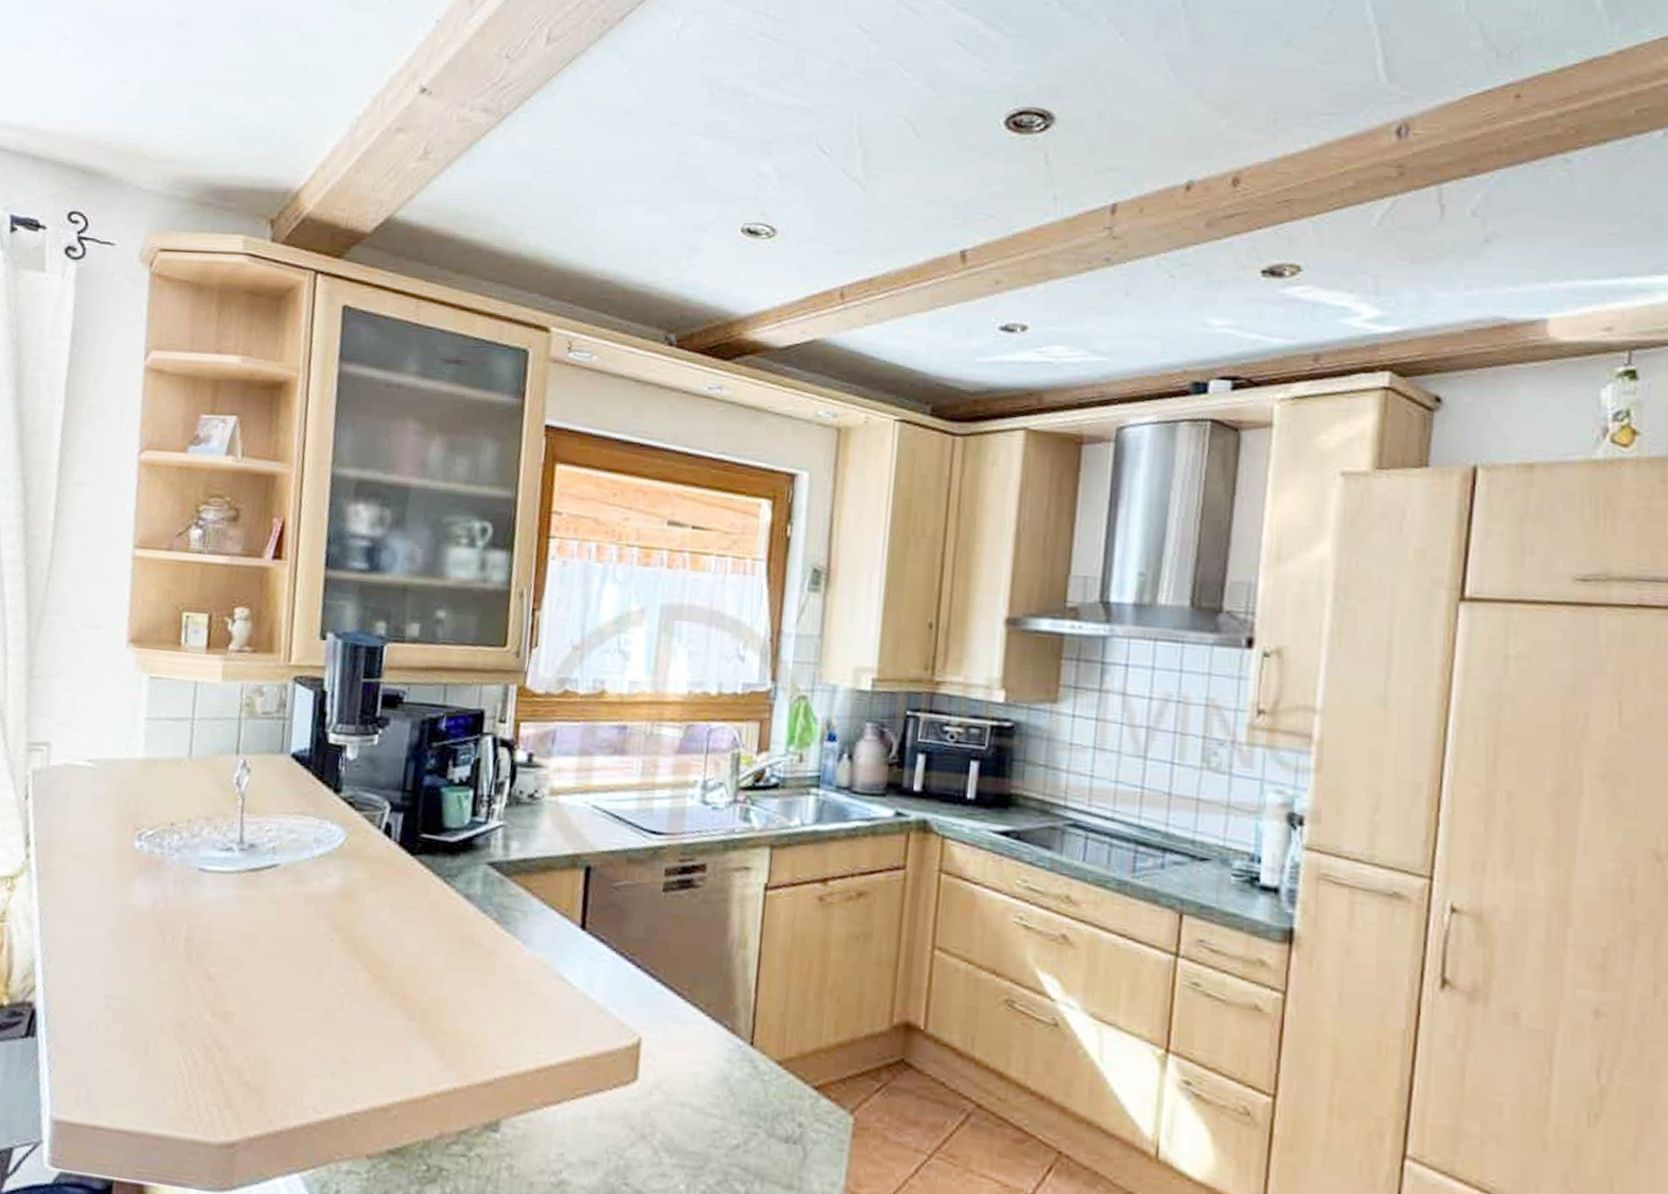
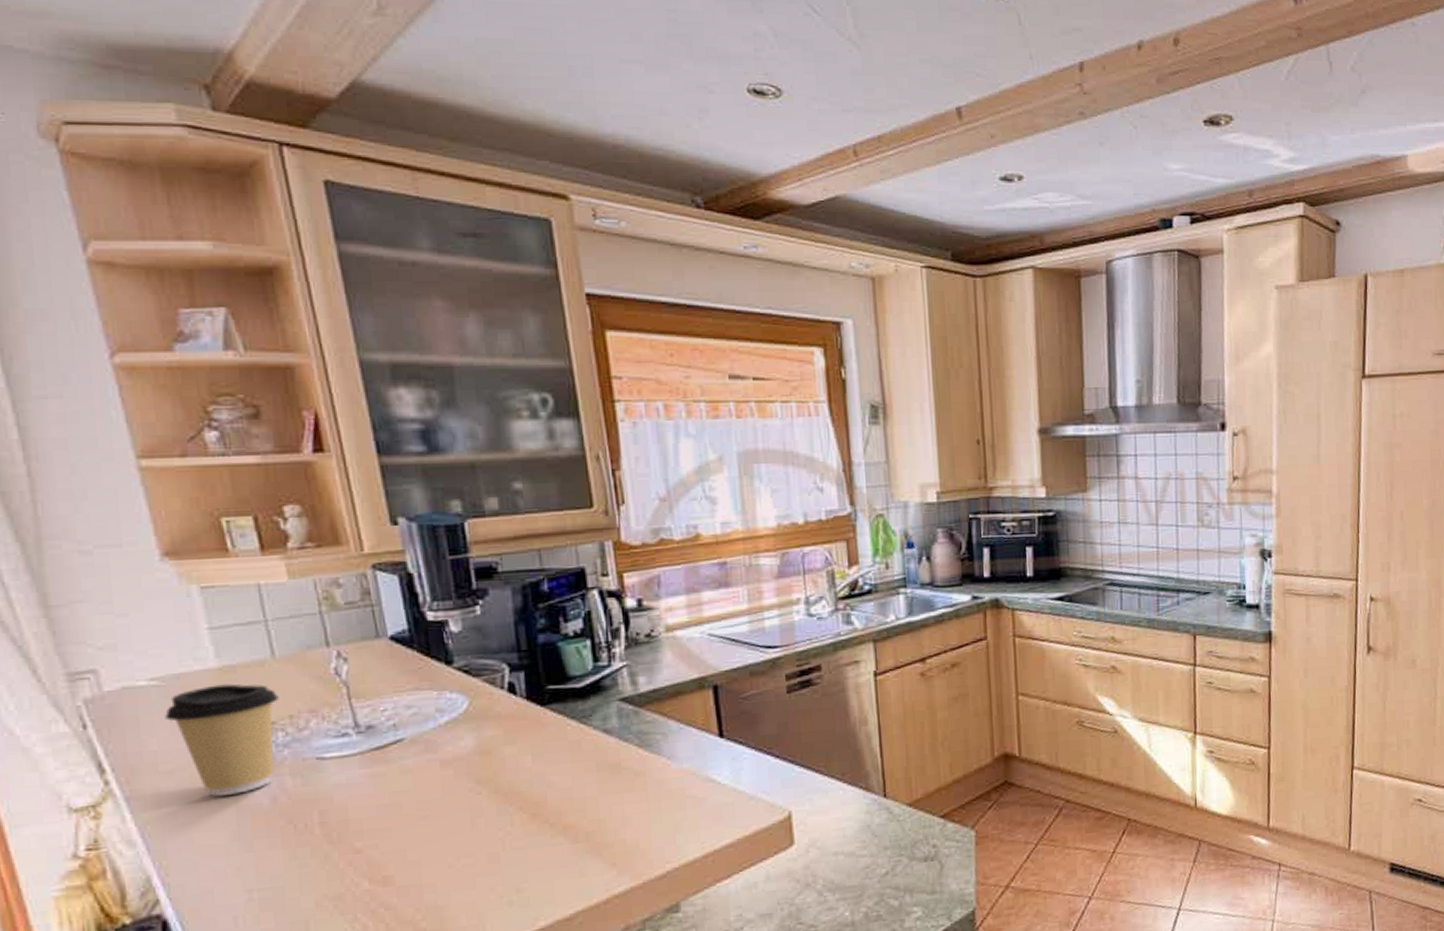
coffee cup: none [89,775,184,892] -> present [165,683,279,796]

